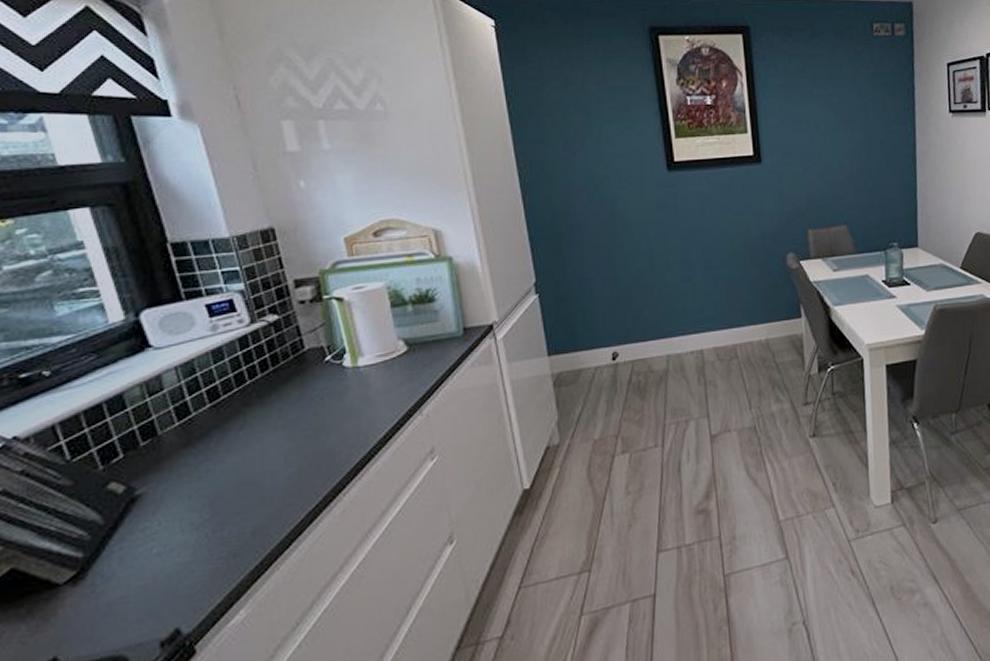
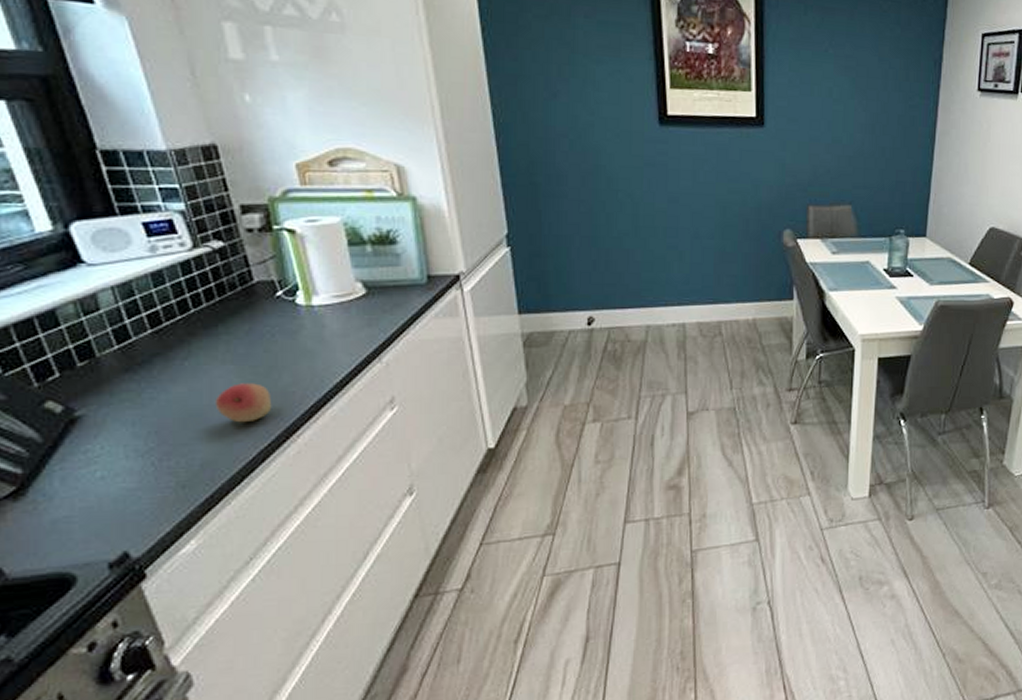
fruit: none [266,446,320,487] -> present [215,383,272,423]

